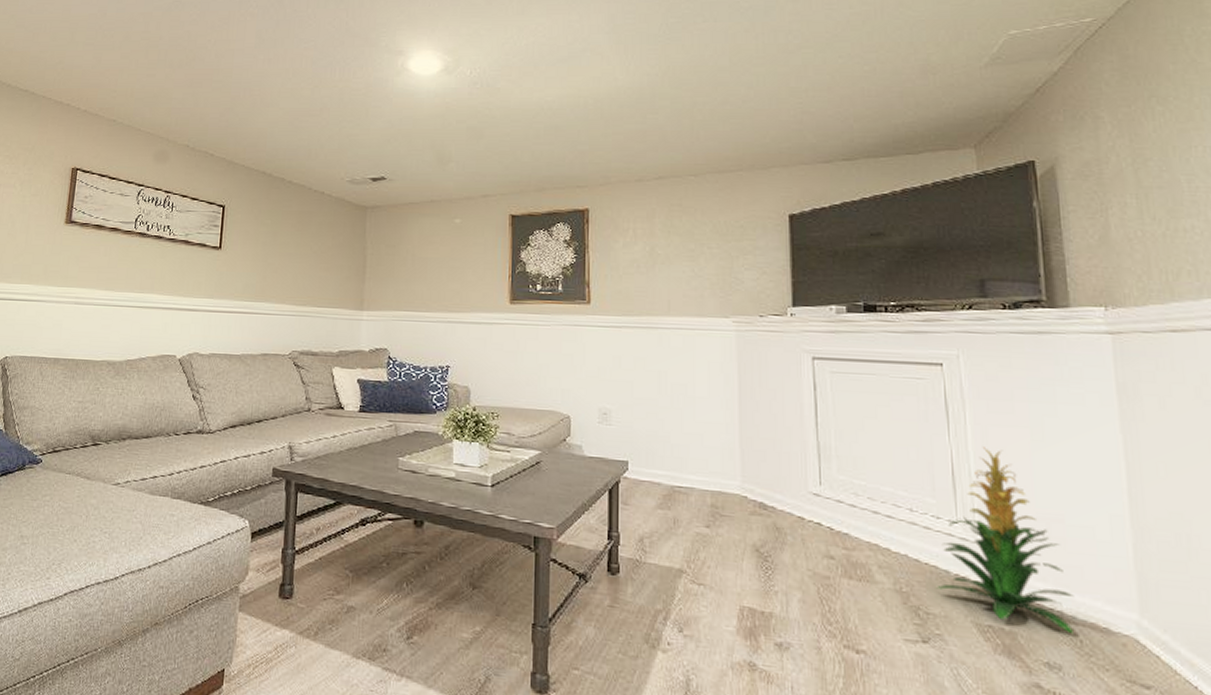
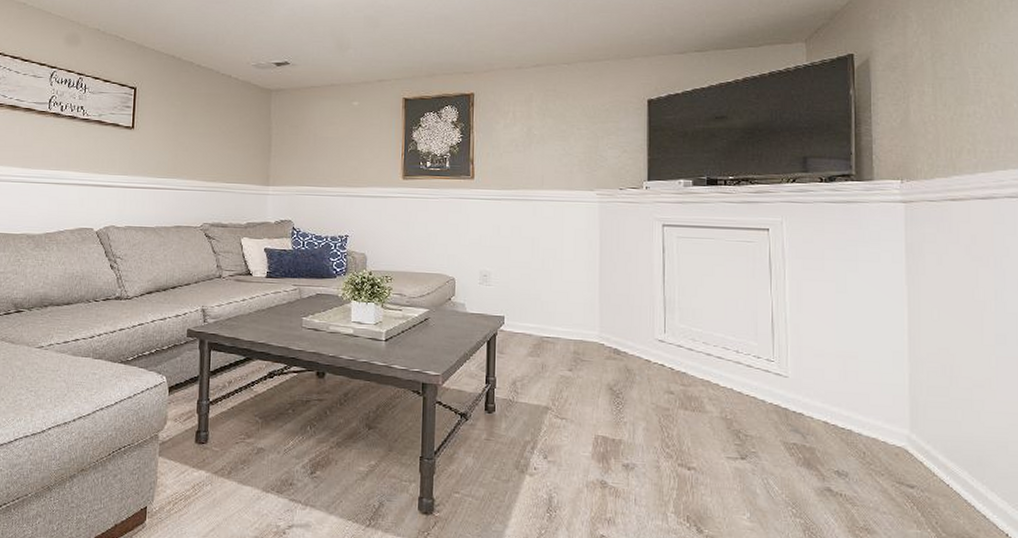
indoor plant: present [935,447,1074,635] -> none [753,298,861,448]

